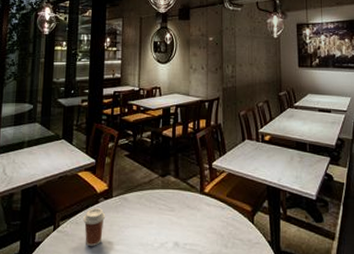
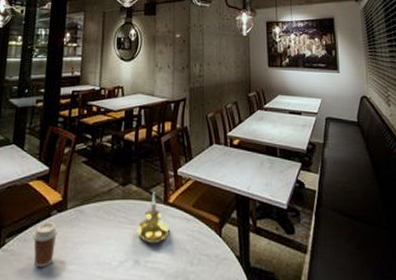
candle holder: none [175,183,206,228] -> present [136,192,170,243]

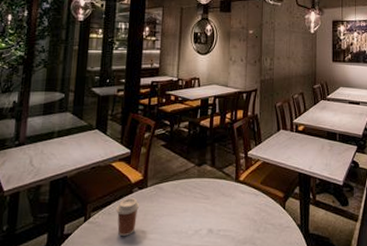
candle holder: present [136,192,170,243] -> none [210,171,240,215]

